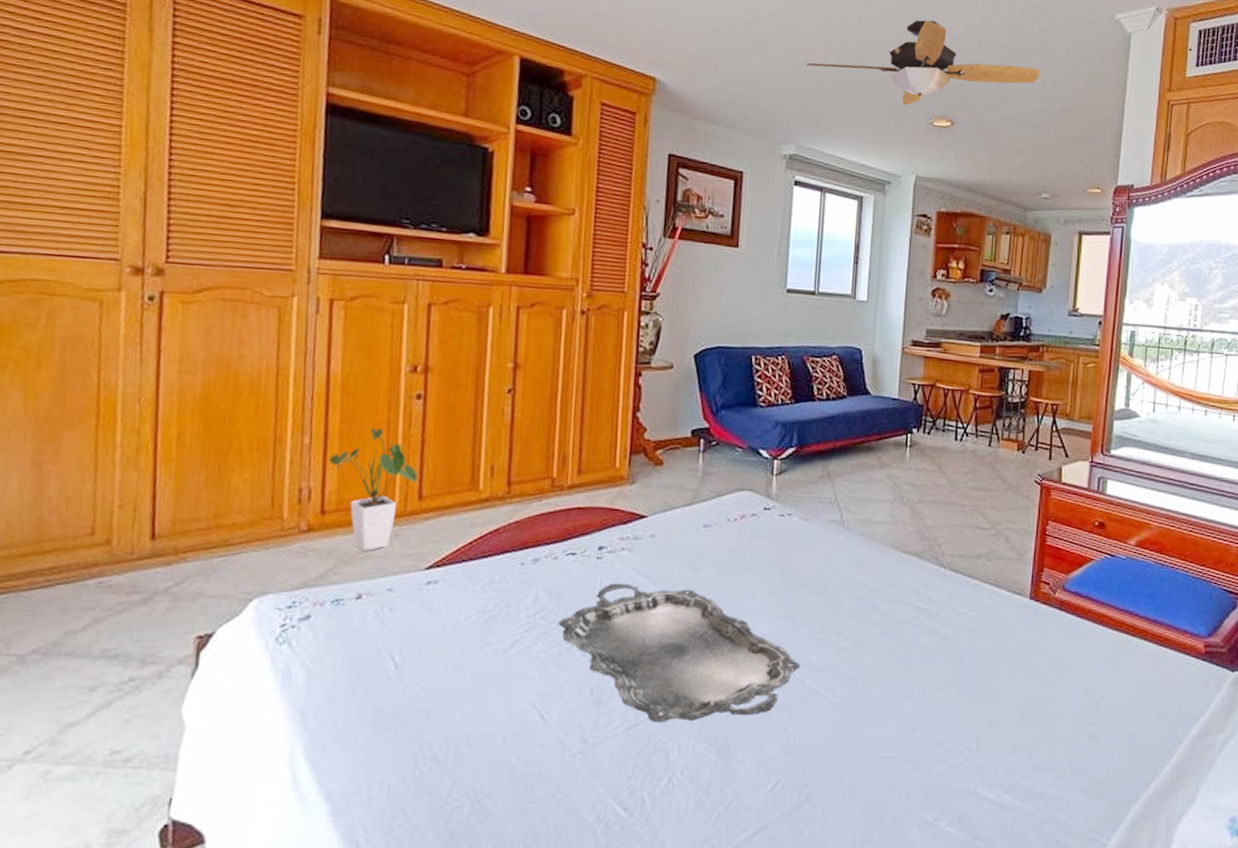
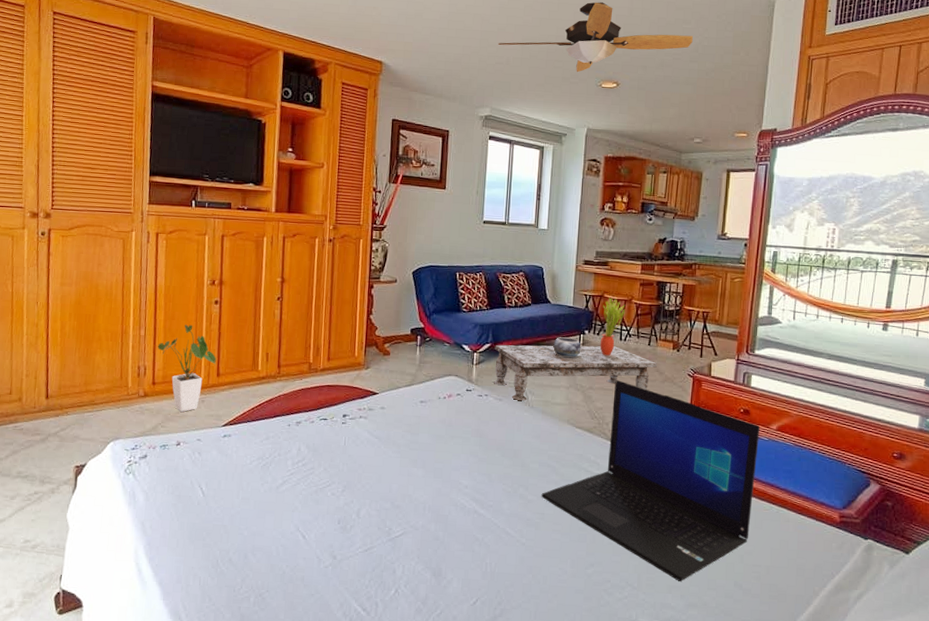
serving tray: present [558,583,801,722] -> none [315,442,495,548]
coffee table: none [799,447,999,520] -> present [494,344,657,401]
laptop: none [858,490,1117,738] -> present [541,380,760,581]
decorative bowl: none [874,437,908,464] -> present [553,337,581,358]
potted plant: none [931,387,961,460] -> present [600,297,625,356]

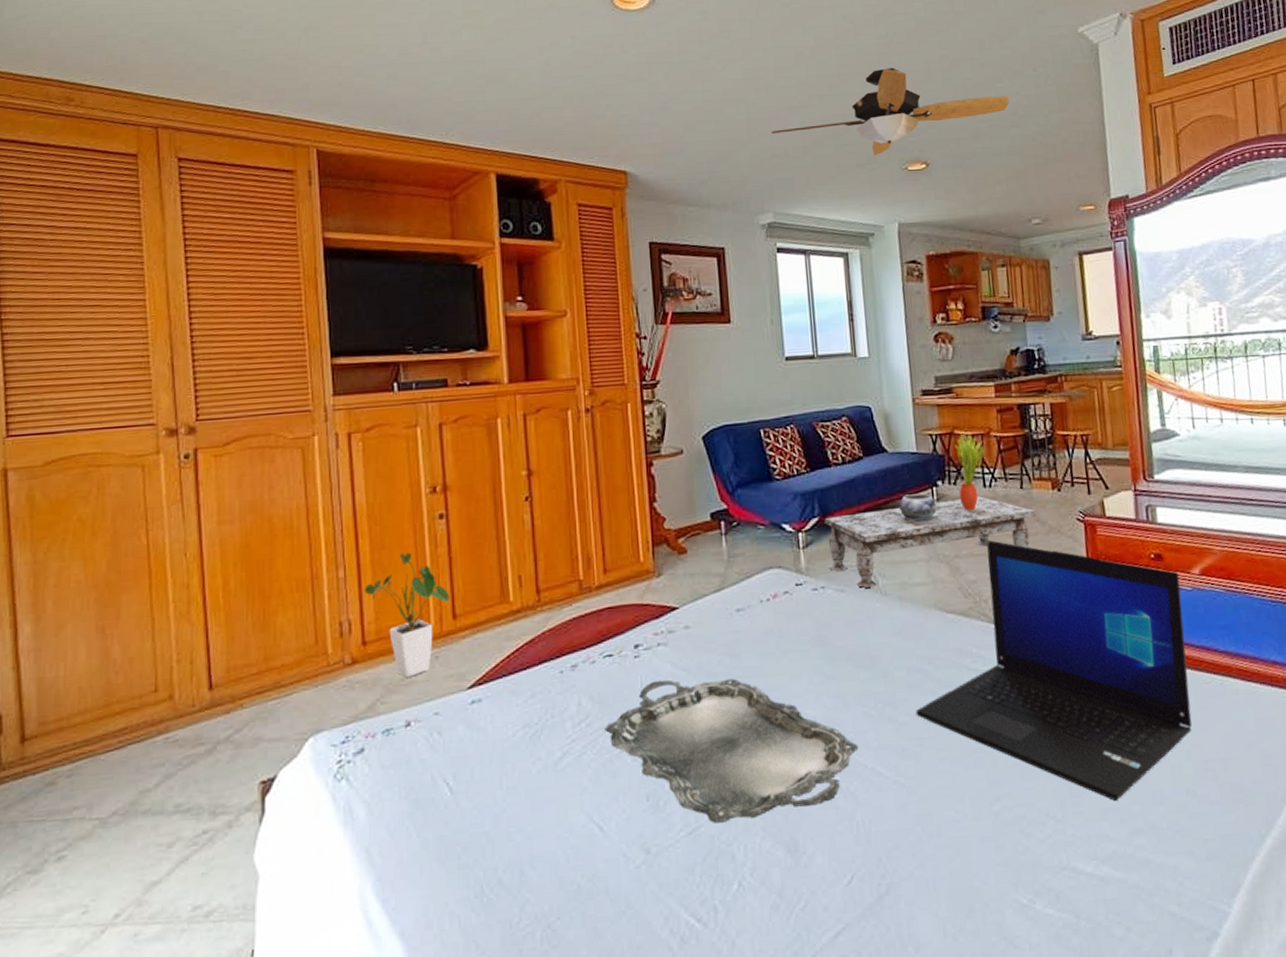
serving tray: none [315,442,495,548] -> present [605,678,859,823]

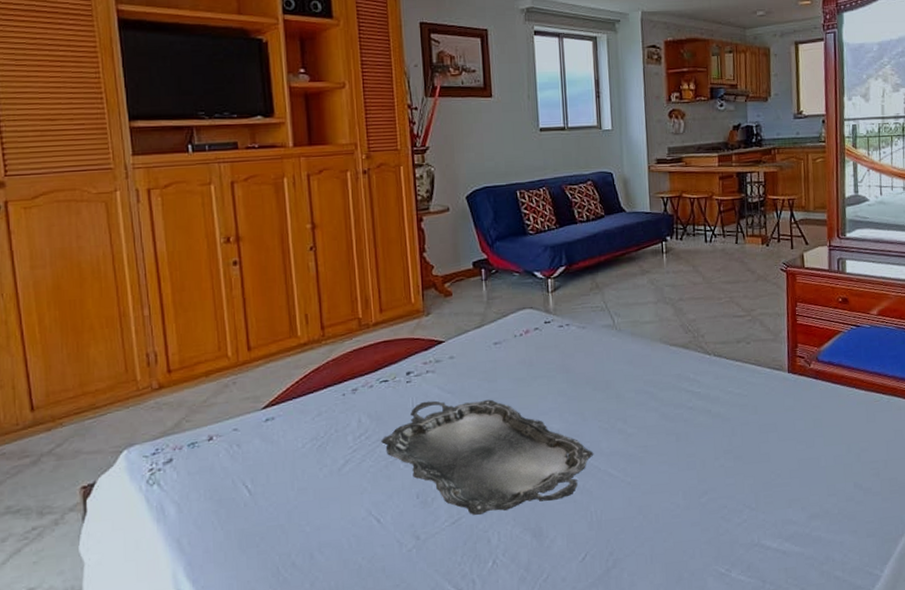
house plant: present [364,552,449,677] -> none [167,294,244,400]
coffee table: present [824,496,1036,588] -> none [570,250,748,325]
decorative bowl: present [899,493,937,522] -> none [634,247,665,270]
laptop: present [916,540,1192,801] -> none [641,286,863,493]
potted plant: present [955,433,984,510] -> none [682,197,707,261]

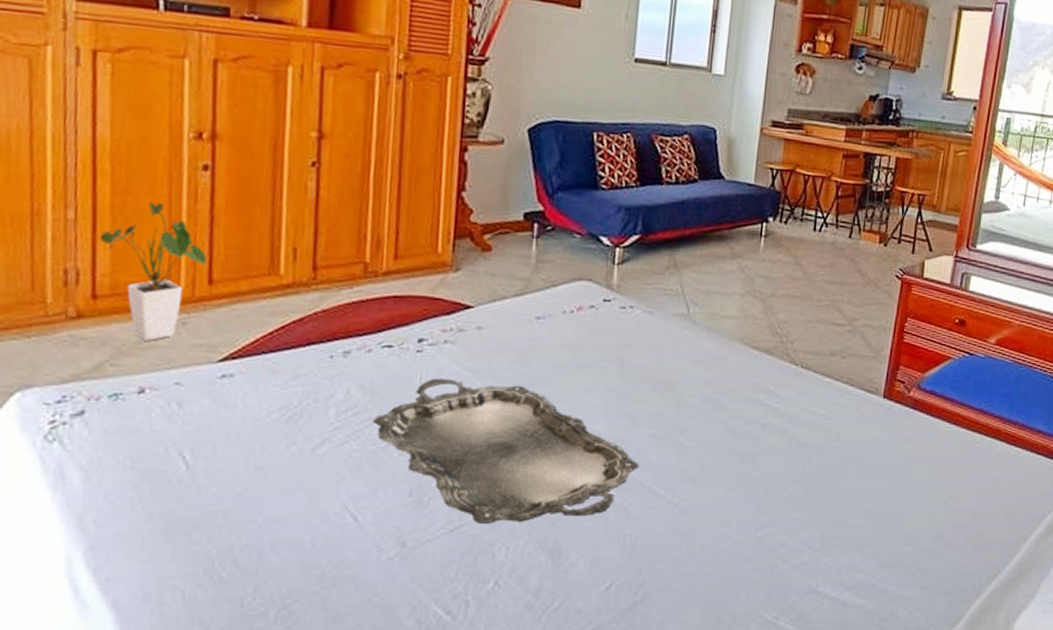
house plant: none [167,294,244,400] -> present [99,202,207,341]

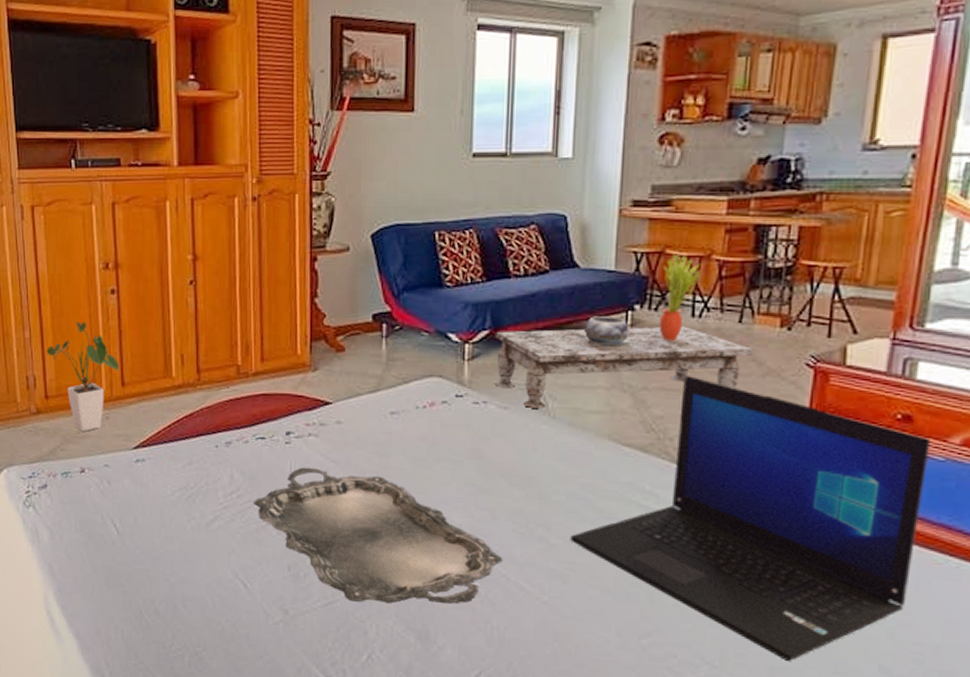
coffee table: none [643,236,859,314] -> present [495,326,753,408]
laptop: none [702,284,977,537] -> present [570,376,932,661]
decorative bowl: none [725,226,763,255] -> present [585,316,629,347]
potted plant: none [787,173,822,252] -> present [658,254,701,340]

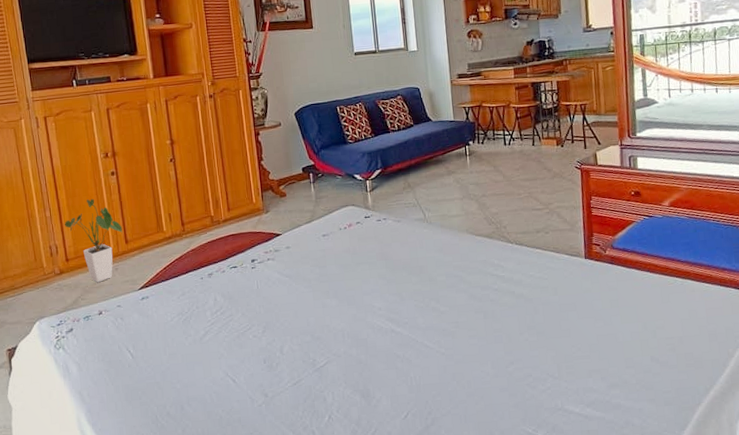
serving tray: present [253,467,503,604] -> none [233,282,412,378]
coffee table: present [495,326,753,408] -> none [385,152,544,219]
laptop: present [570,376,932,661] -> none [452,183,658,365]
decorative bowl: present [585,316,629,347] -> none [441,150,469,171]
potted plant: present [658,254,701,340] -> none [483,106,505,162]

